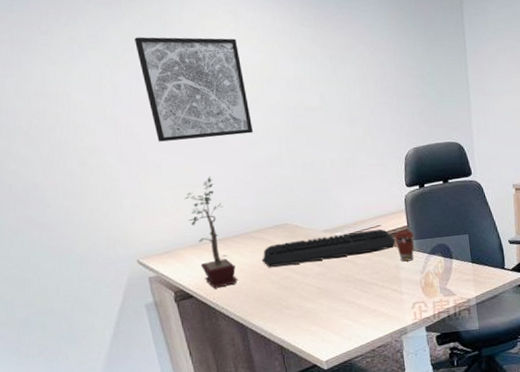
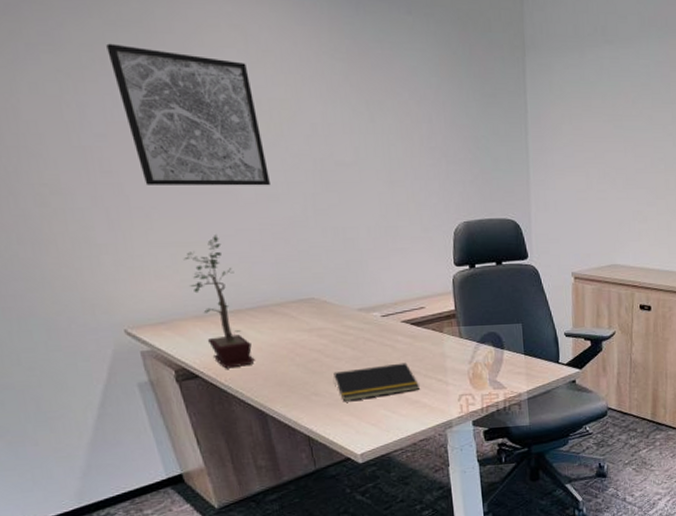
keyboard: present [262,228,396,267] -> none [284,311,442,347]
notepad: none [302,276,377,313] -> present [333,363,420,401]
coffee cup: present [394,230,414,262] -> none [440,315,463,350]

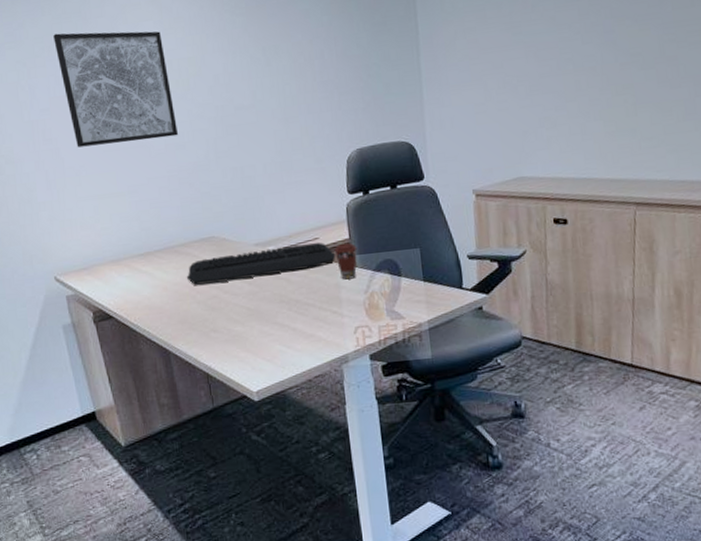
potted plant: present [183,233,255,369] -> none [104,184,161,309]
keyboard: none [284,311,442,347] -> present [187,242,336,285]
notepad: present [333,363,420,401] -> none [231,295,314,337]
coffee cup: none [440,315,463,350] -> present [334,243,357,280]

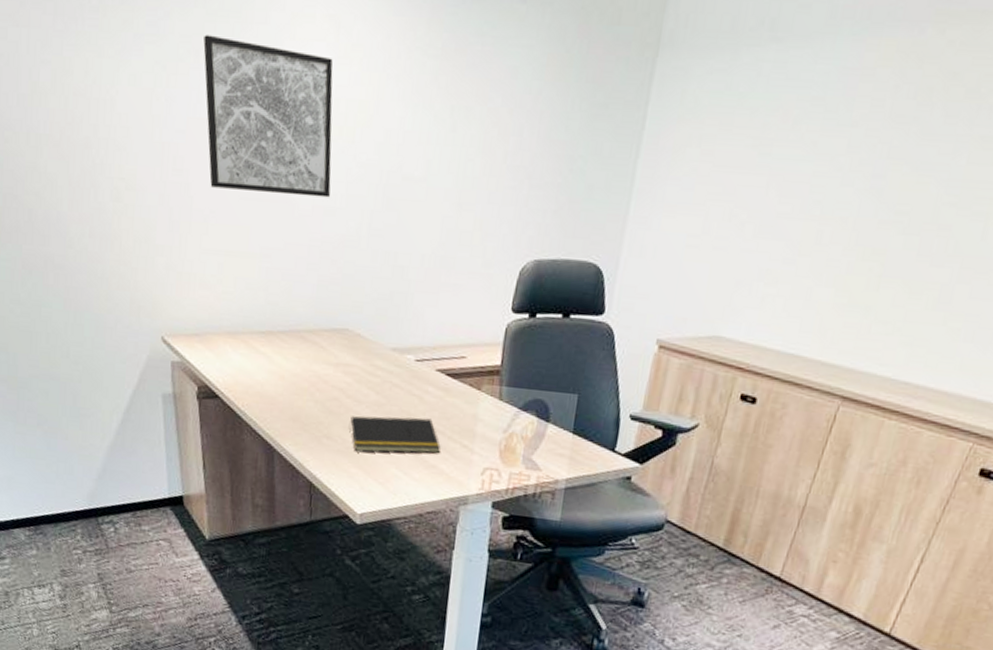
keyboard: present [187,242,336,285] -> none [309,352,482,391]
notepad: none [231,295,314,337] -> present [348,416,441,454]
coffee cup: present [334,243,357,280] -> none [480,370,507,413]

